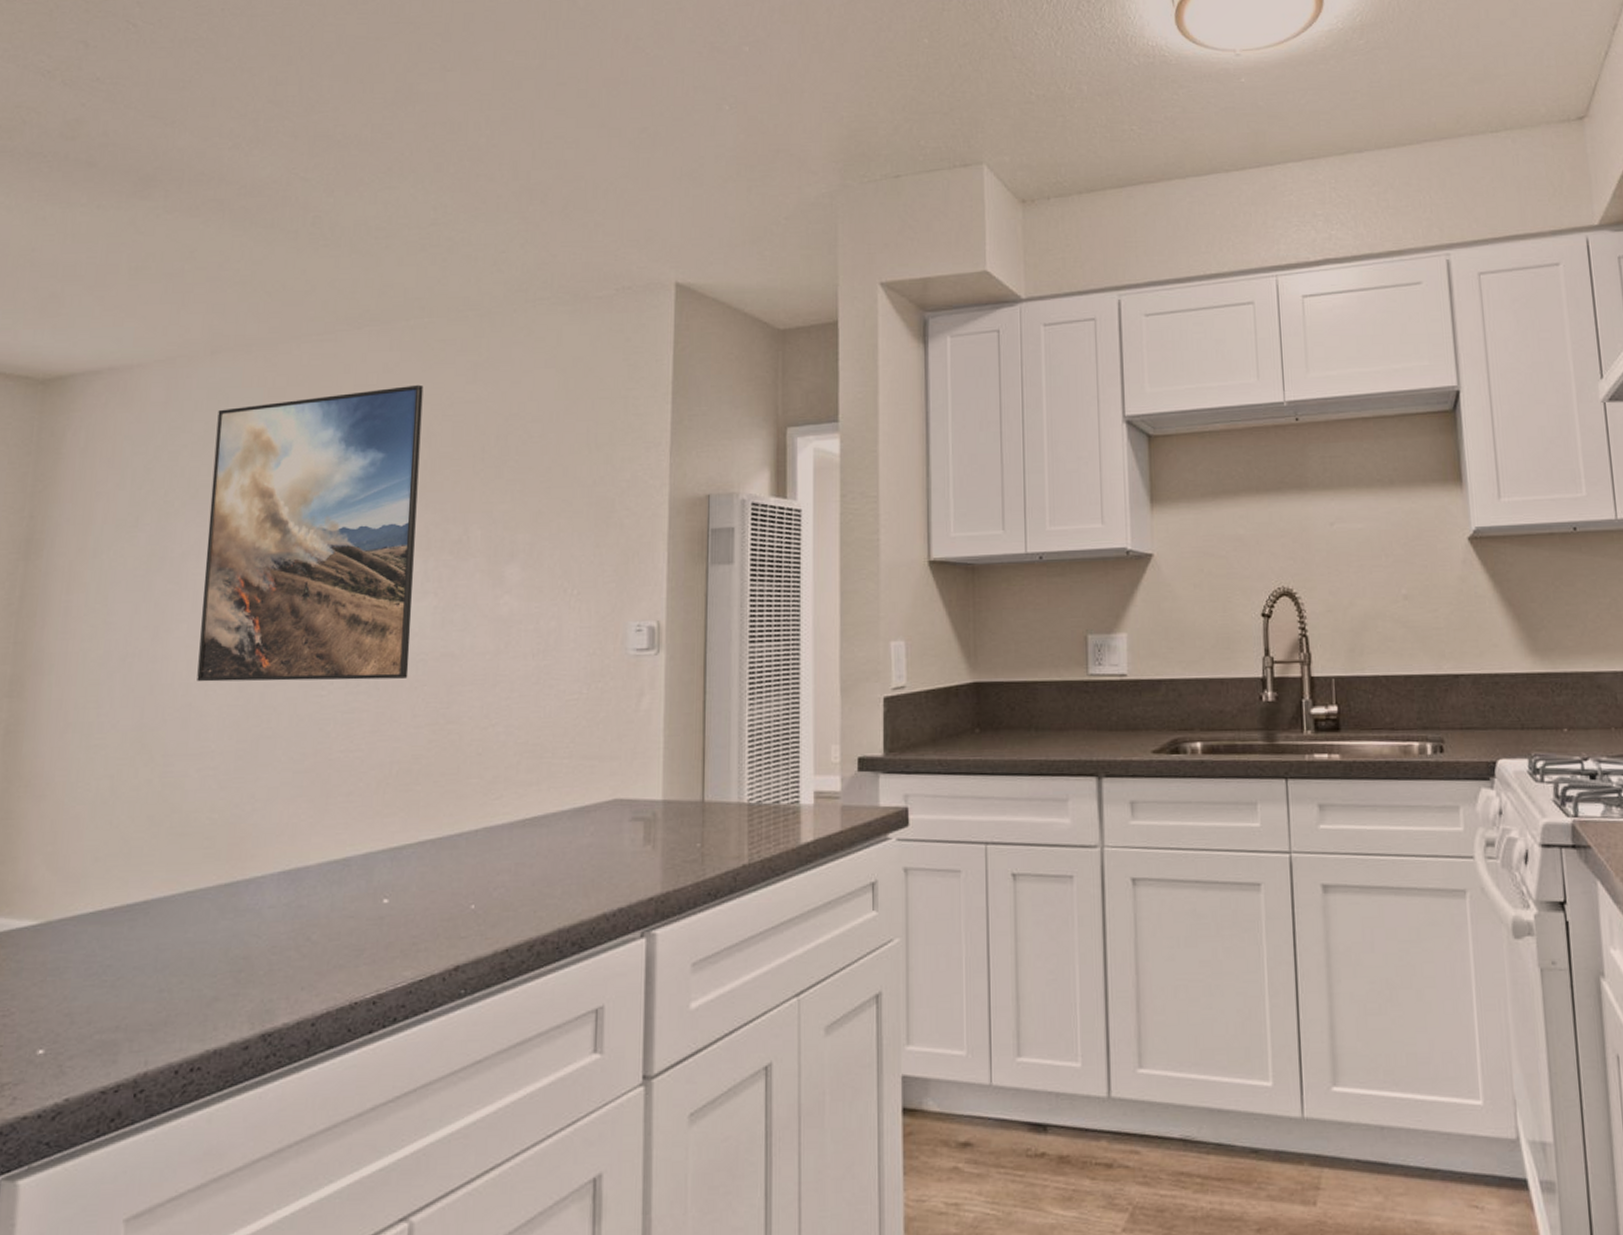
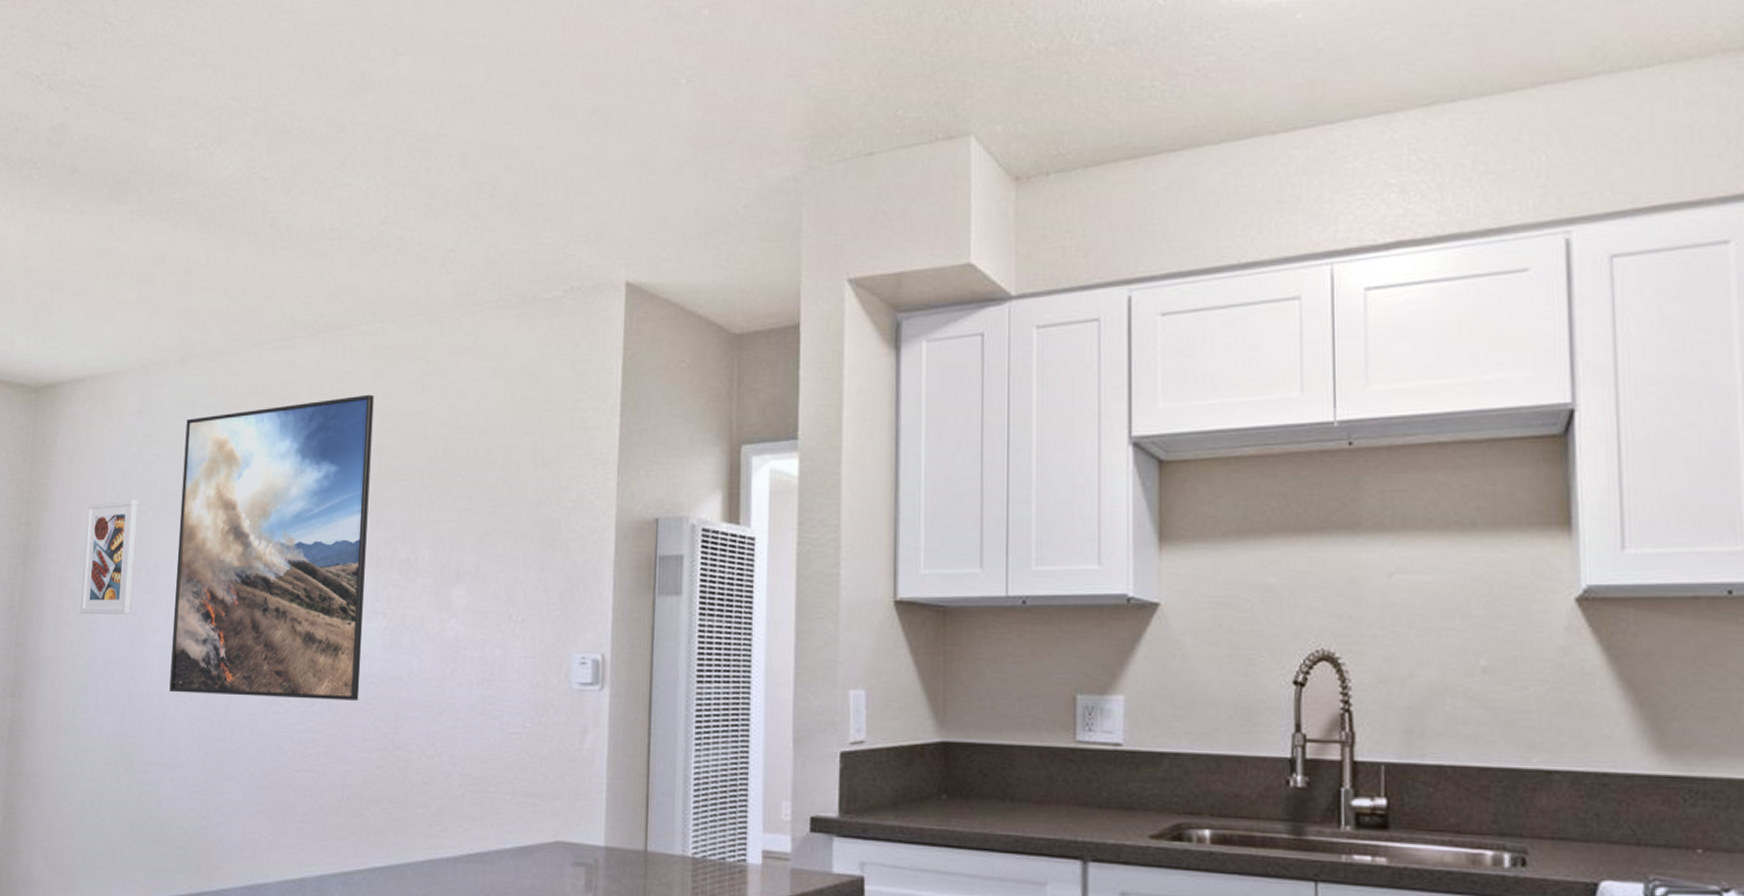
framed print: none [93,489,163,607] -> present [80,499,139,614]

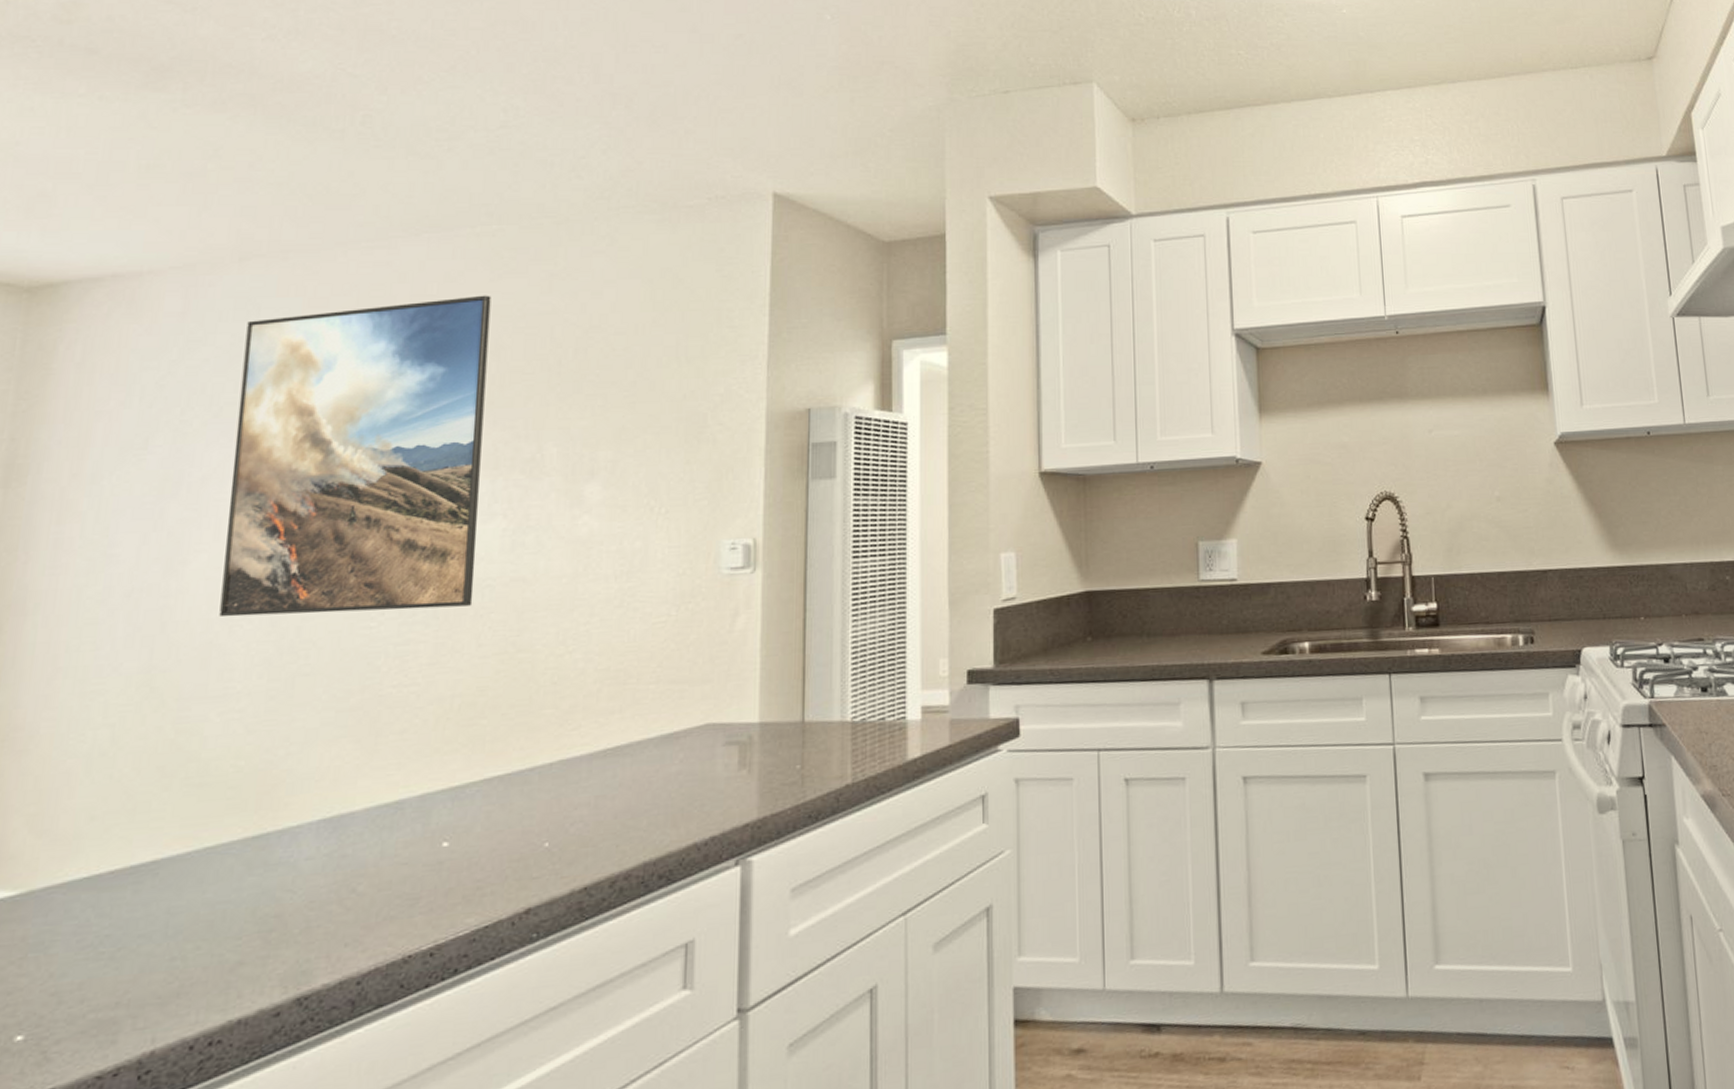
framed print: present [80,499,139,614] -> none [90,408,179,539]

